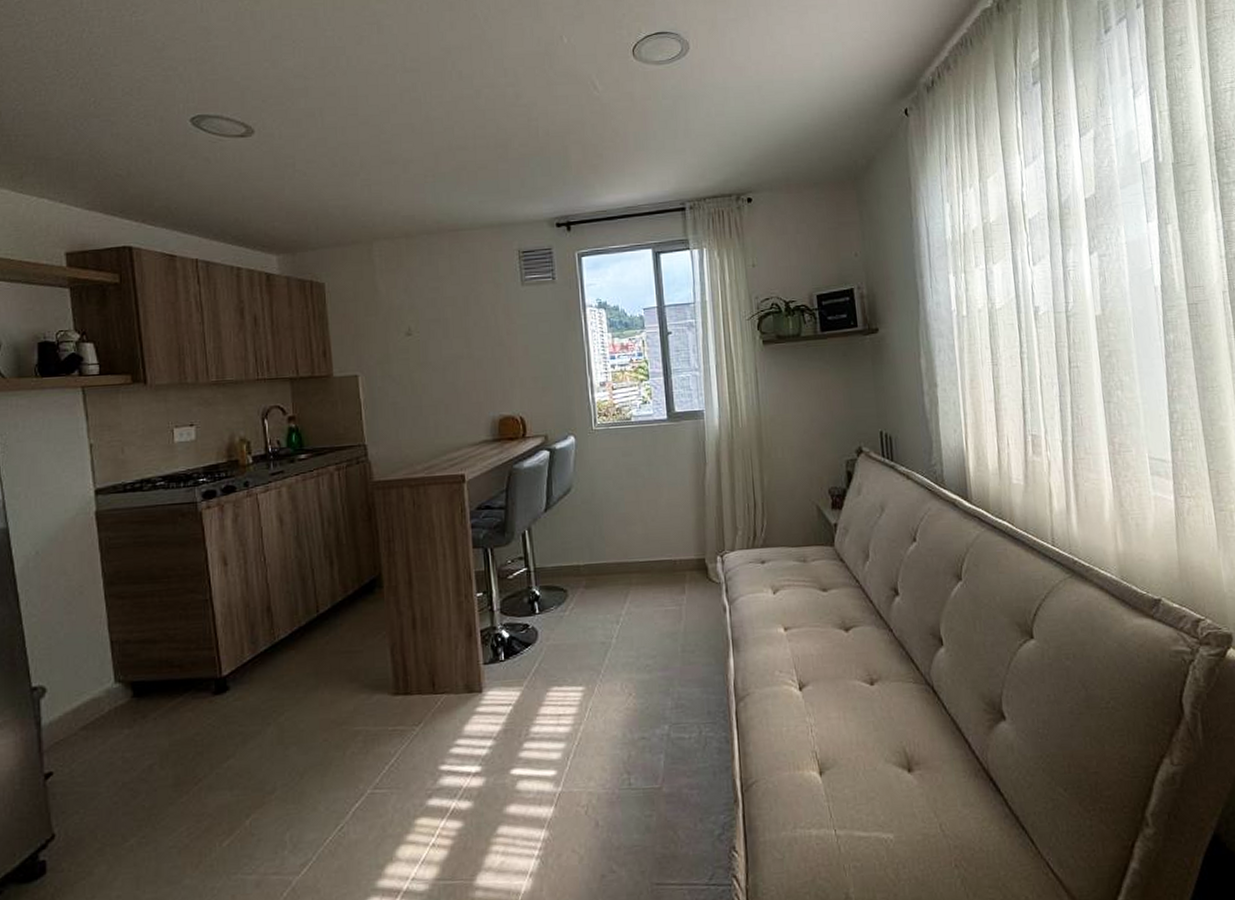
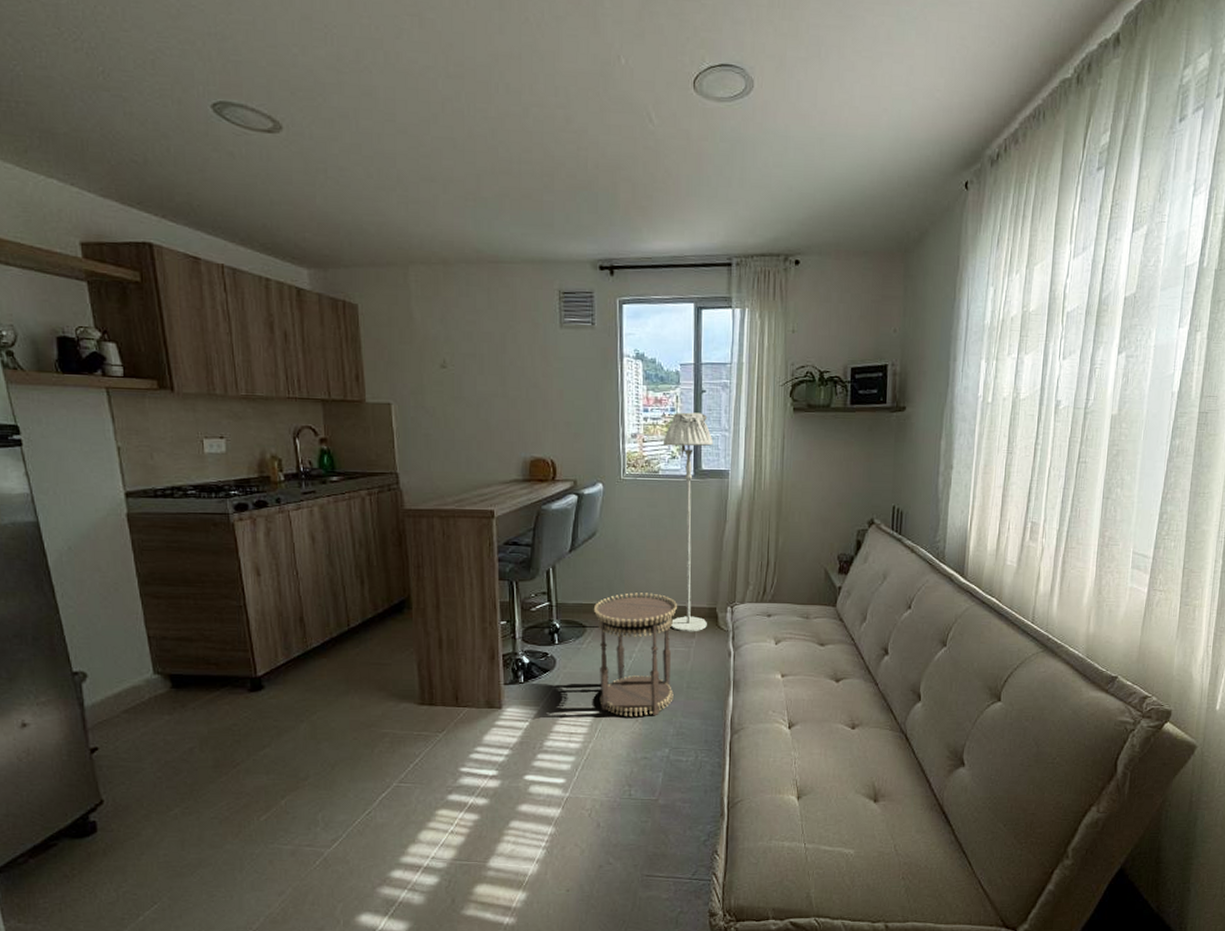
side table: none [573,548,668,690] -> present [593,593,677,716]
floor lamp: none [633,354,697,589] -> present [664,412,713,632]

